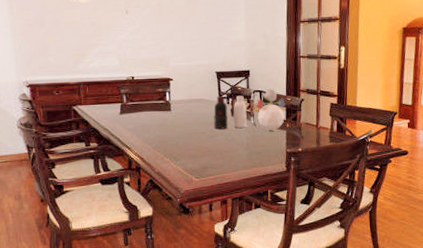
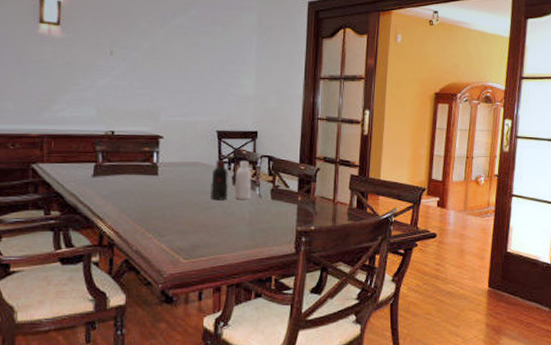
flower arrangement: present [257,89,285,131] -> none [264,154,298,205]

